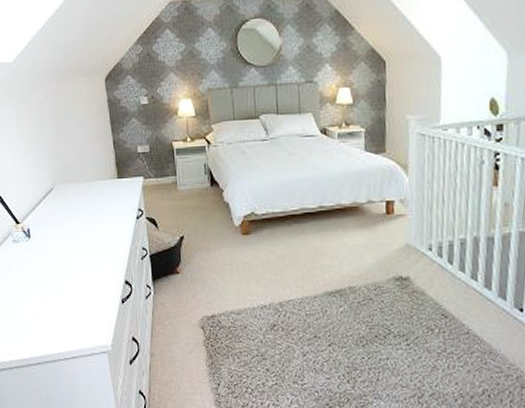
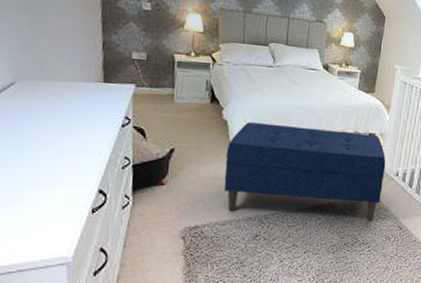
bench: none [232,201,414,308] -> present [223,122,386,221]

